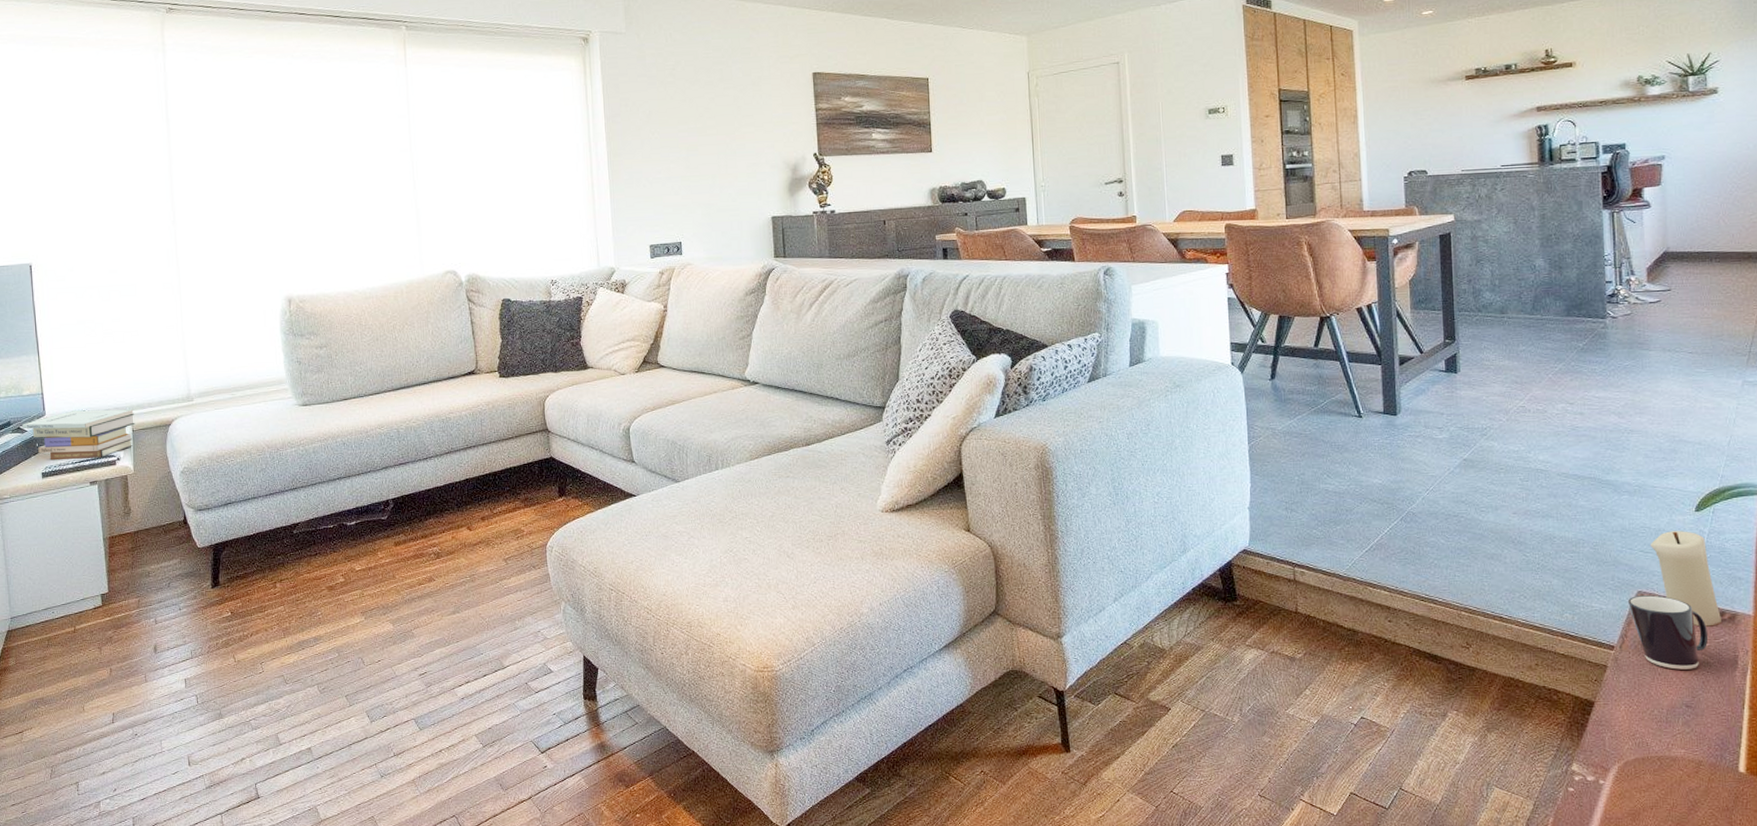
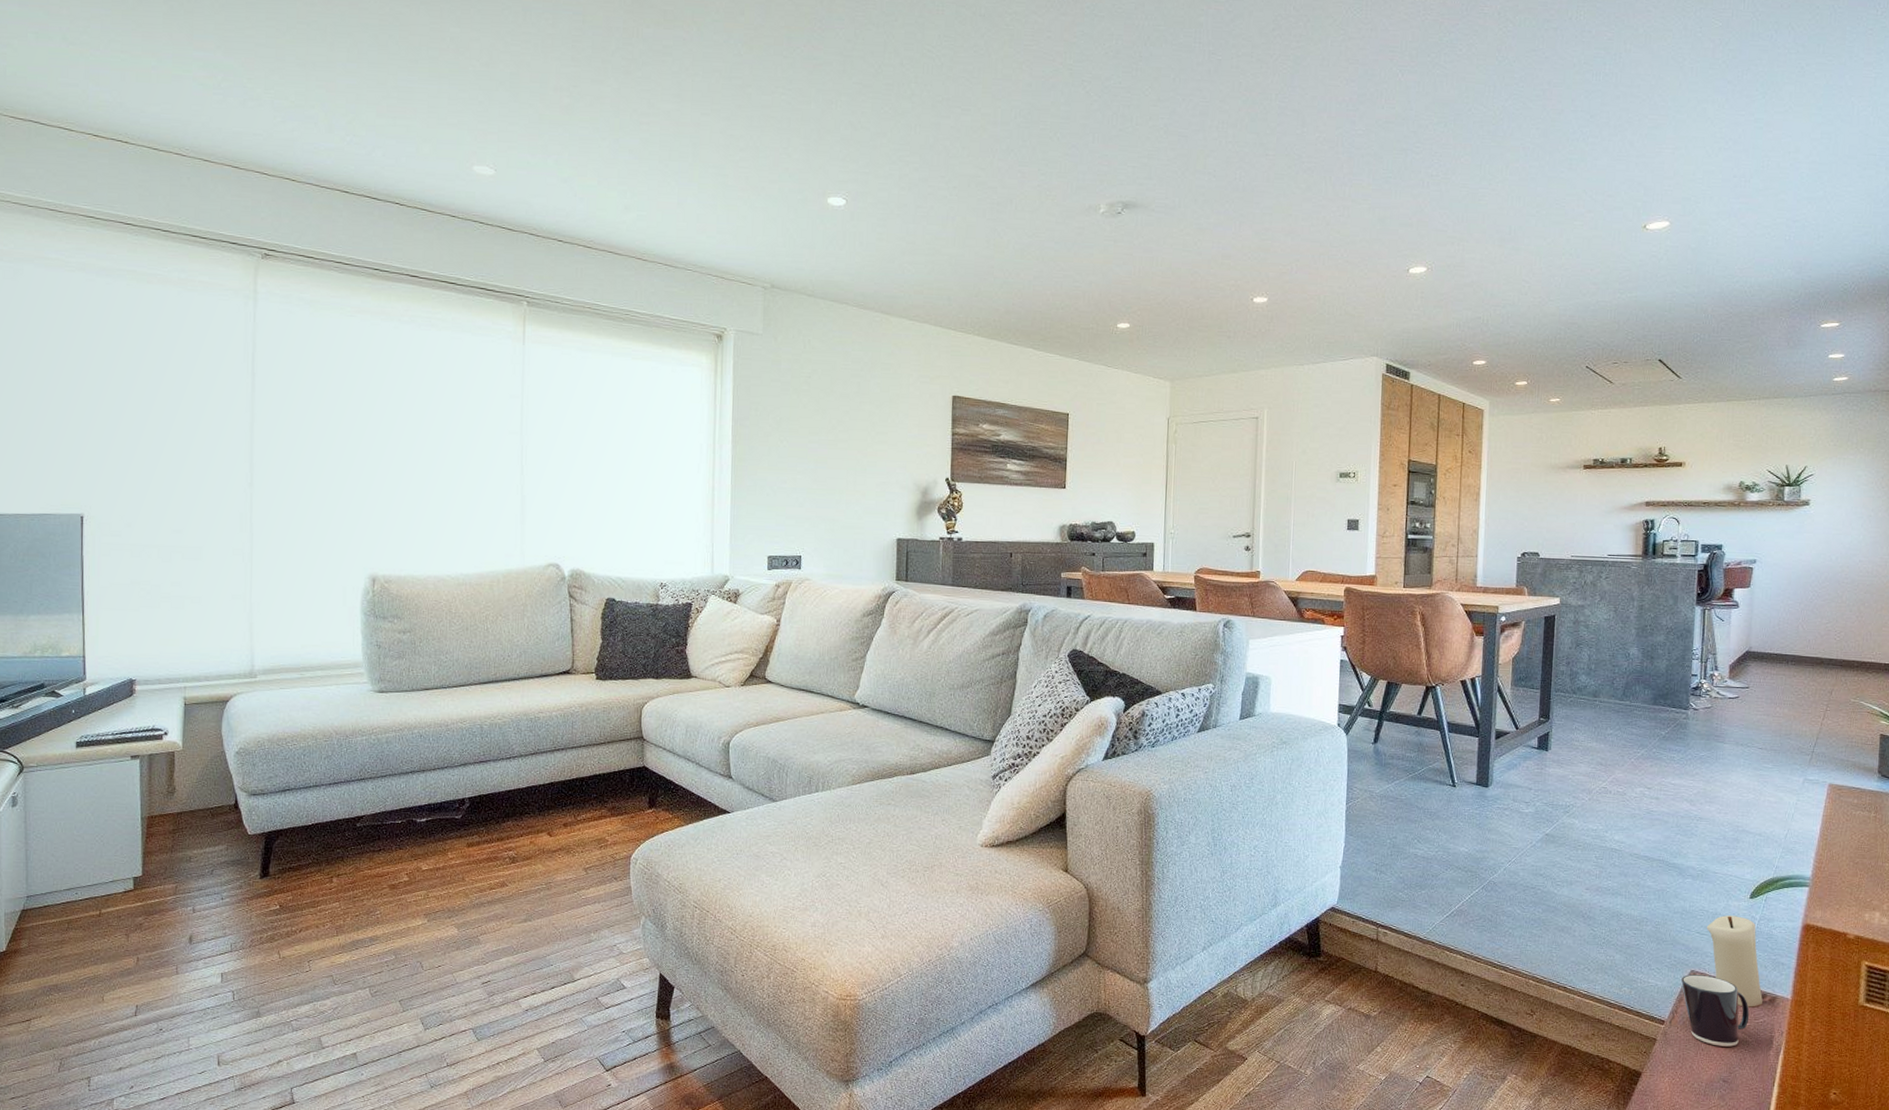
books: present [22,409,135,461] -> none [58,677,189,731]

